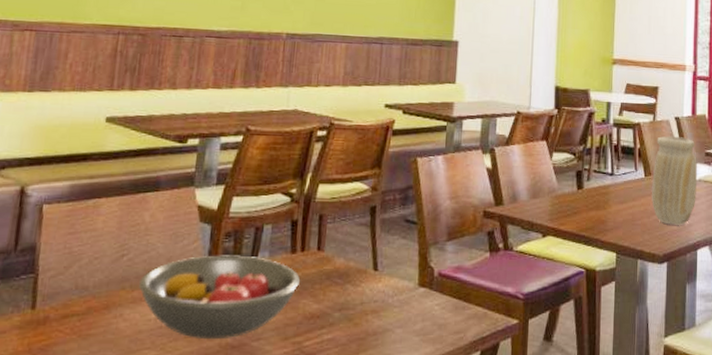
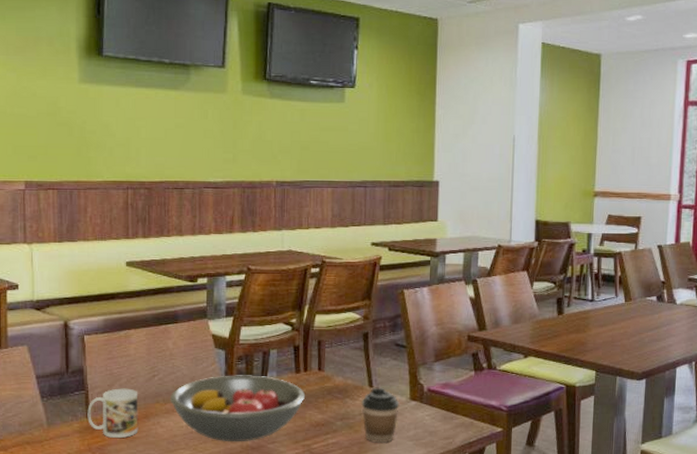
mug: none [32,271,100,335] -> present [87,388,139,438]
coffee cup: none [364,270,407,340] -> present [361,387,400,444]
vase: present [651,136,698,225] -> none [631,264,680,345]

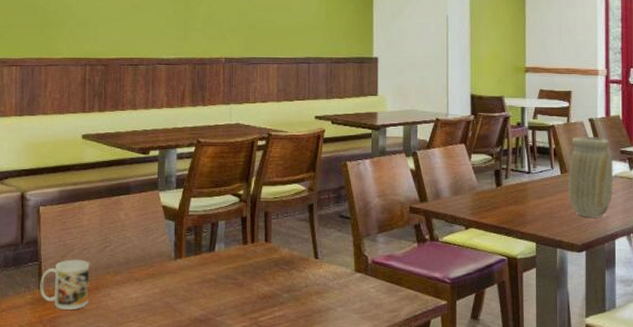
fruit bowl: present [170,375,306,442] -> none [121,246,253,315]
coffee cup: present [361,387,400,444] -> none [307,259,345,317]
vase: none [631,264,680,345] -> present [567,137,614,217]

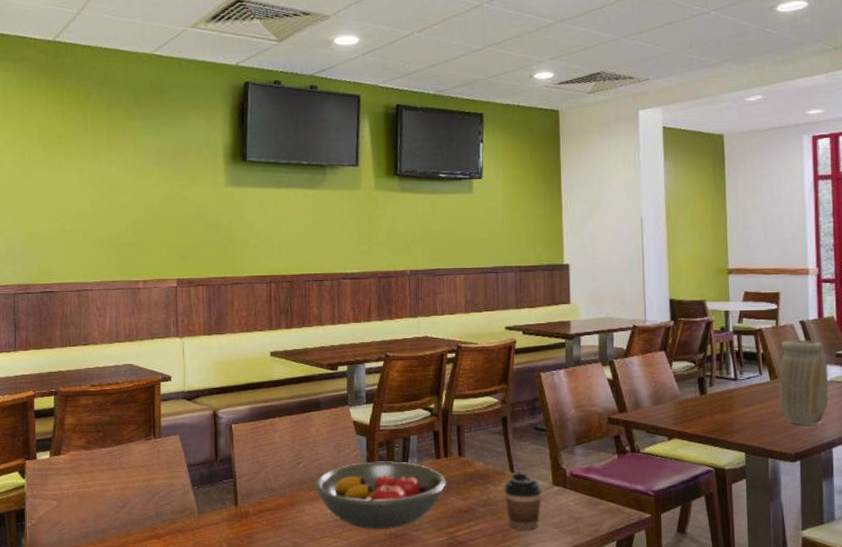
mug: present [40,259,90,310] -> none [235,476,285,526]
fruit bowl: none [121,246,253,315] -> present [315,461,447,530]
coffee cup: none [307,259,345,317] -> present [503,472,542,531]

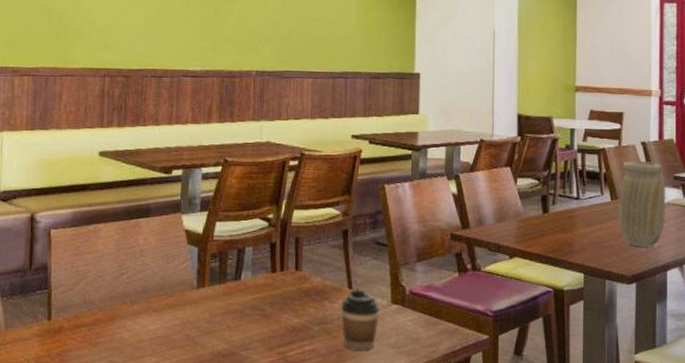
fruit bowl: present [315,461,447,530] -> none [138,274,282,349]

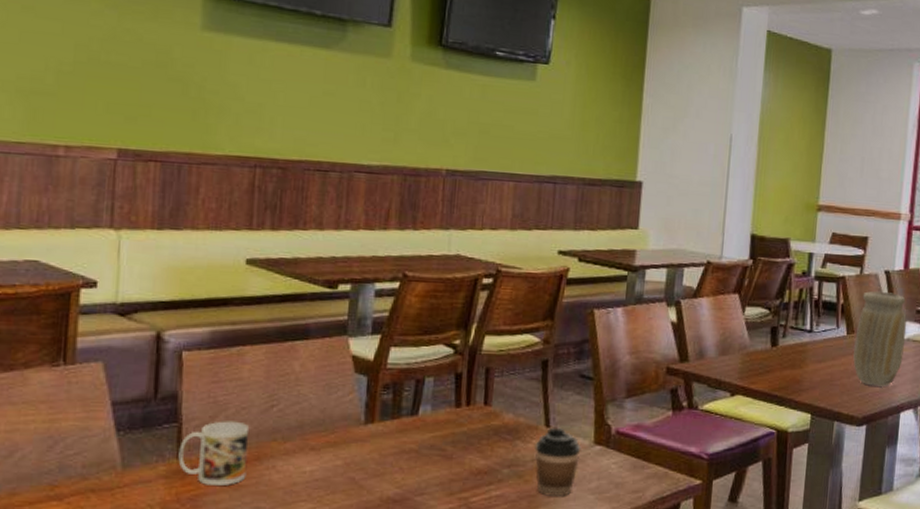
mug: none [49,287,104,342] -> present [178,421,249,485]

